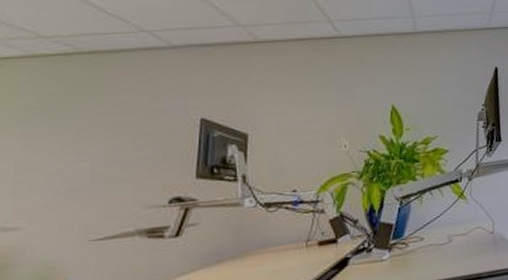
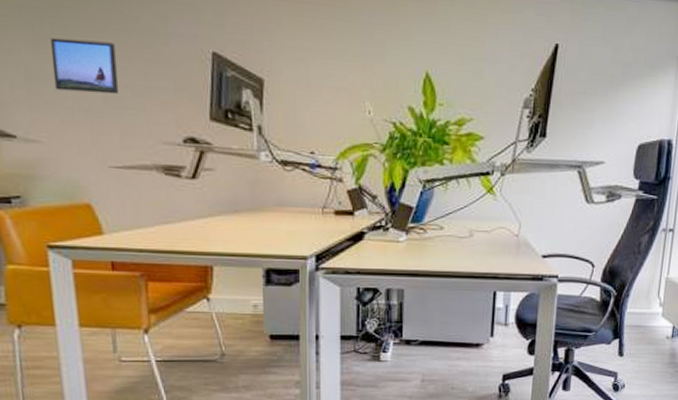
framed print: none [43,125,109,176] -> present [49,37,120,95]

